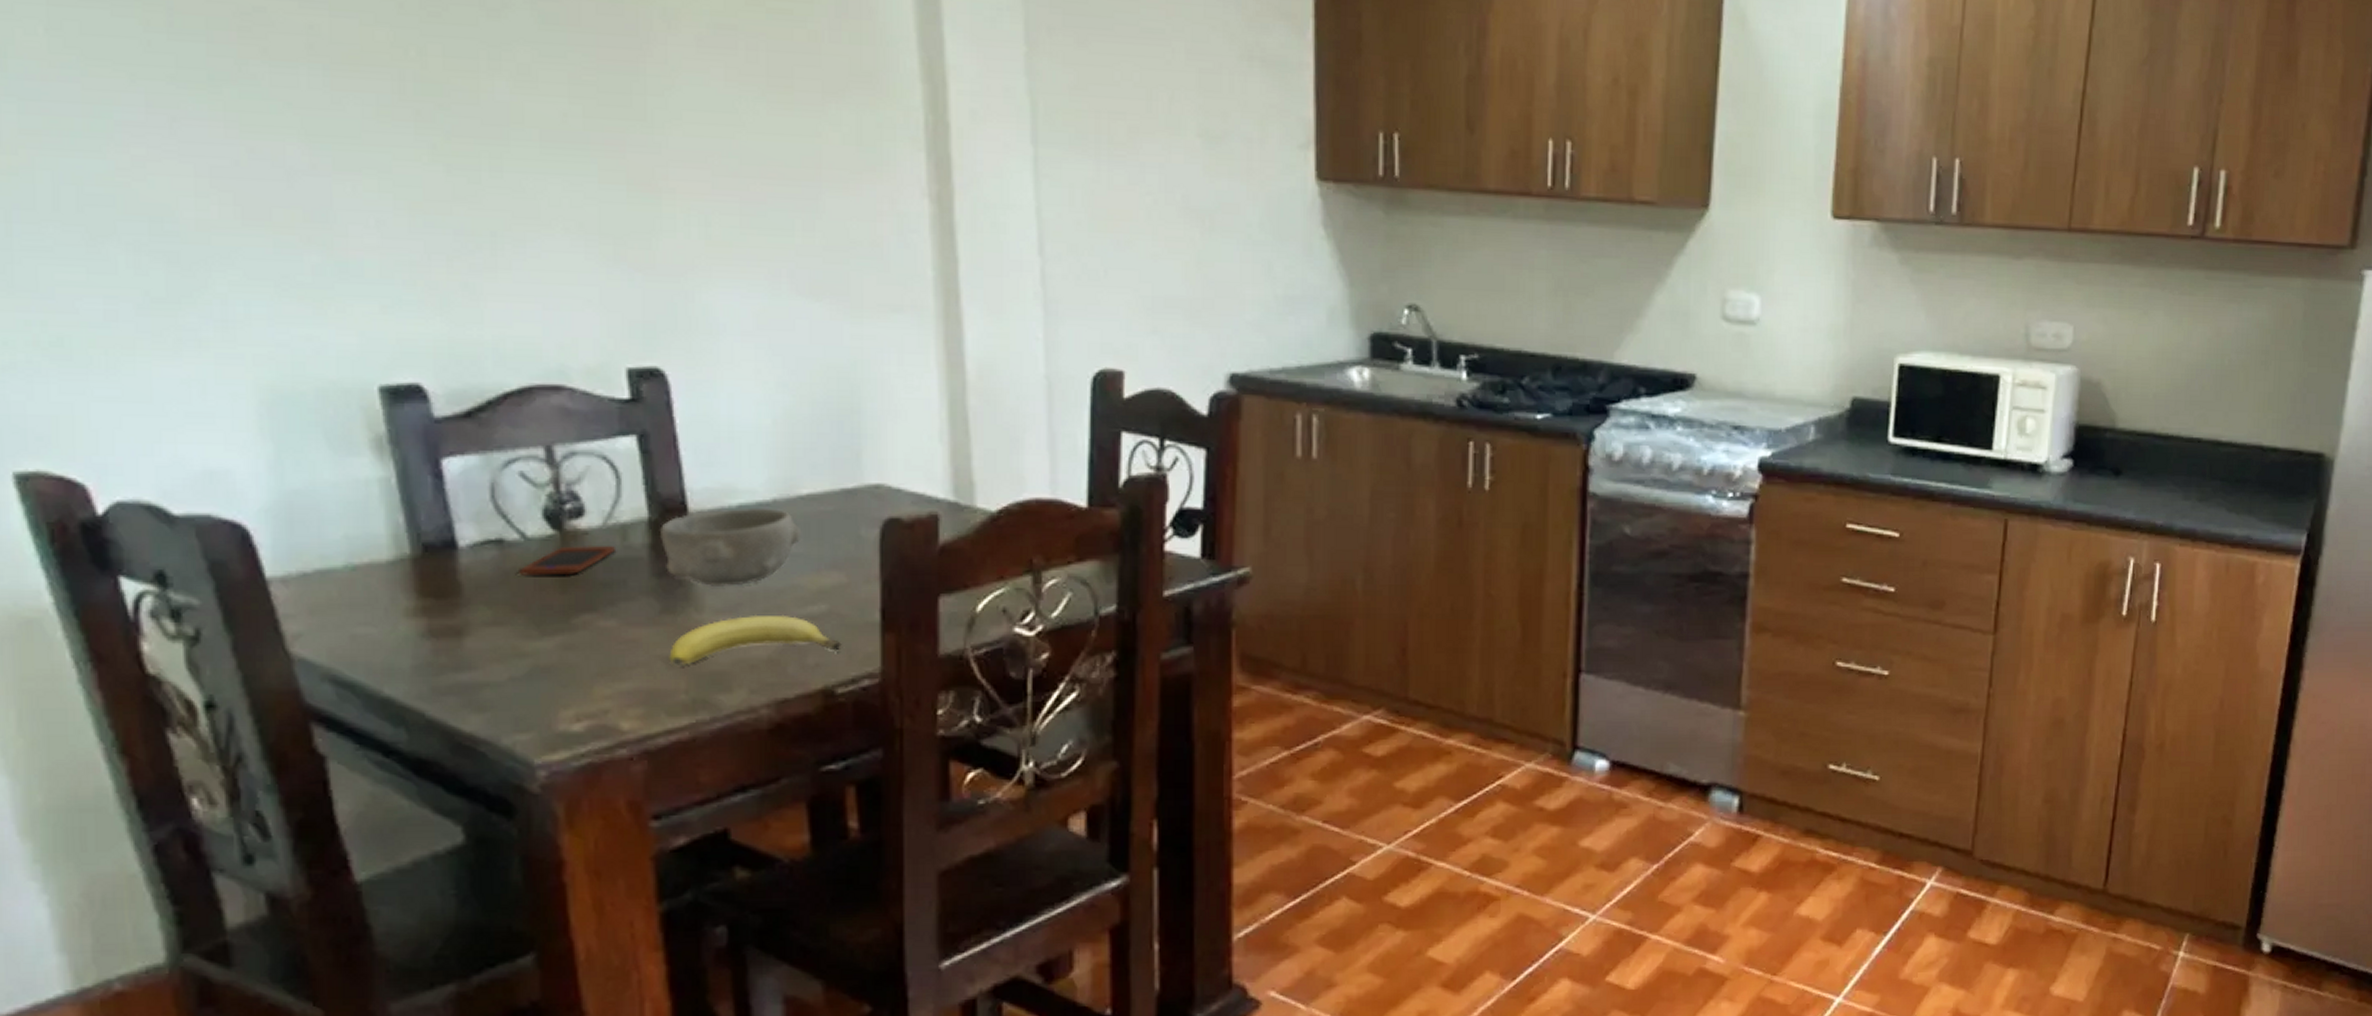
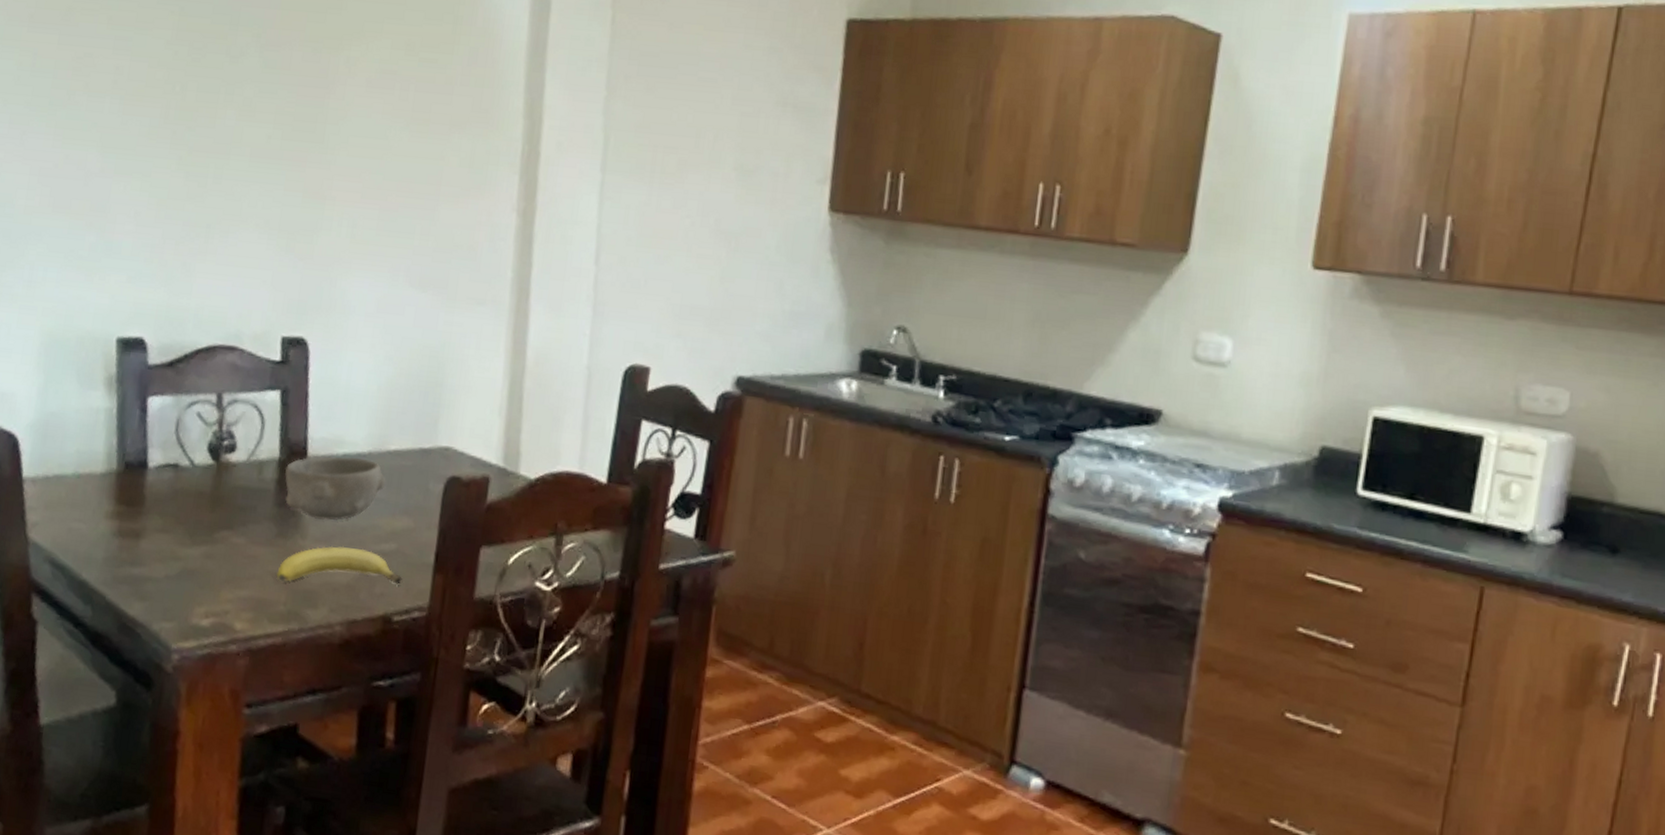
smartphone: present [519,544,617,576] -> none [185,474,254,499]

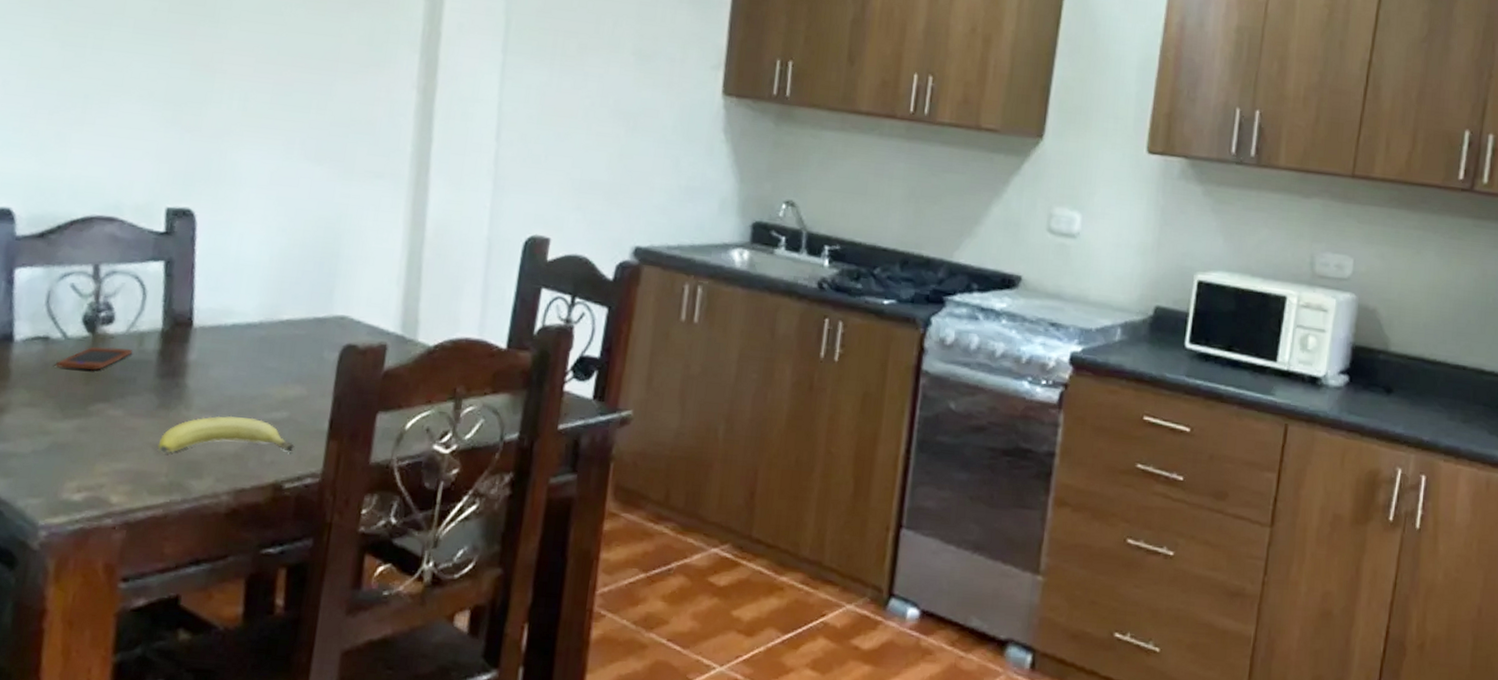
smartphone: none [185,474,254,499] -> present [56,346,133,371]
bowl: present [285,457,386,521] -> none [168,327,278,390]

